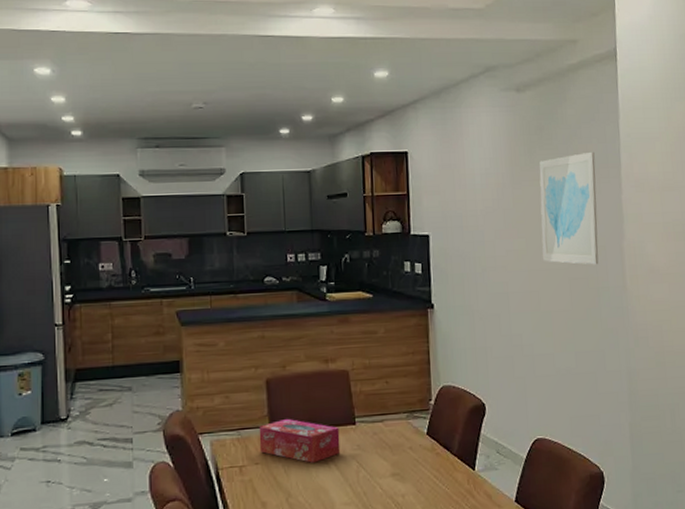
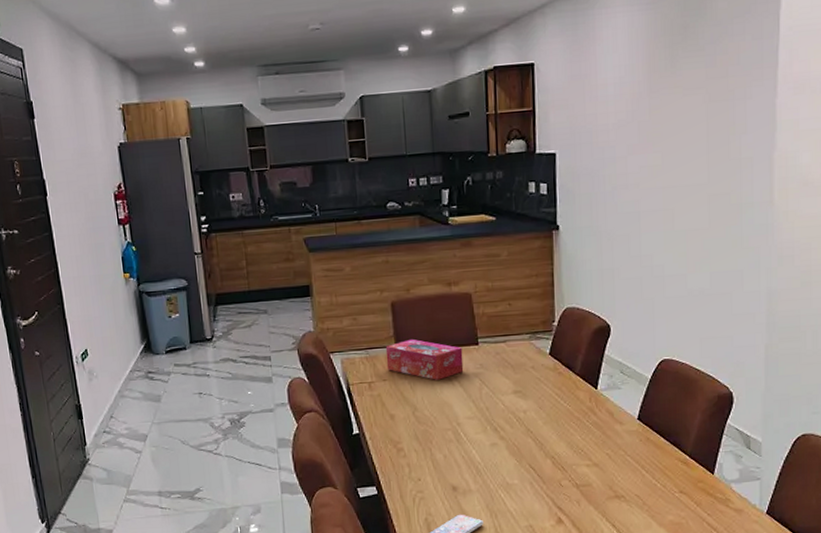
wall art: present [539,151,599,265] -> none [679,50,748,179]

